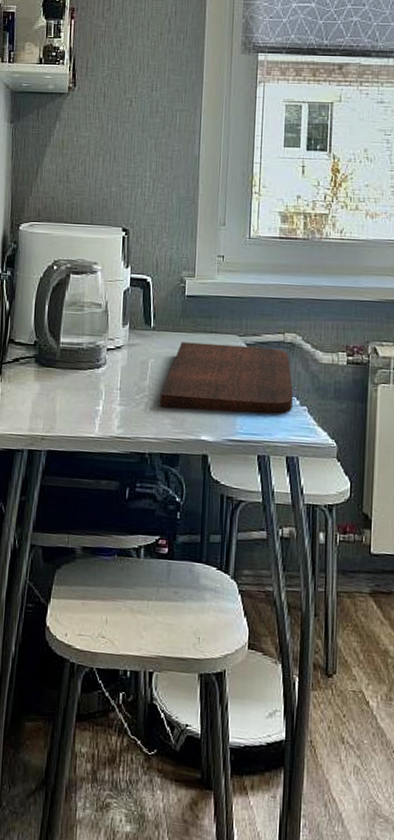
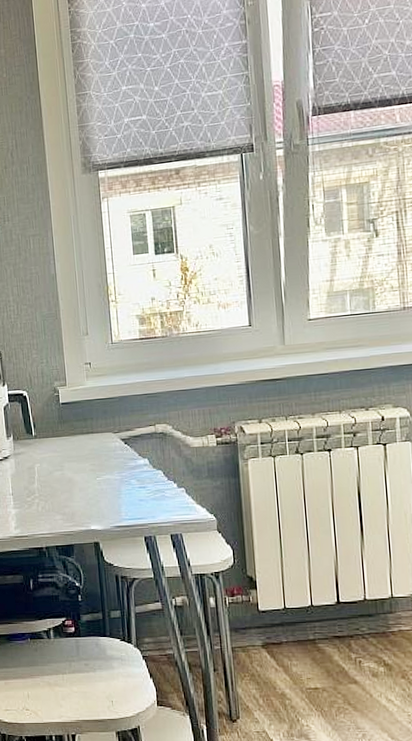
cutting board: present [160,342,293,414] -> none [49,439,171,505]

